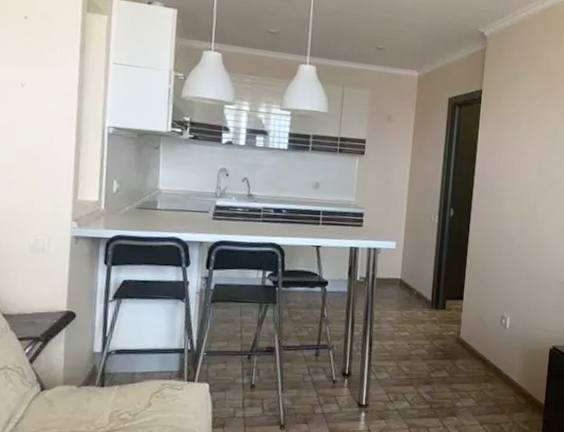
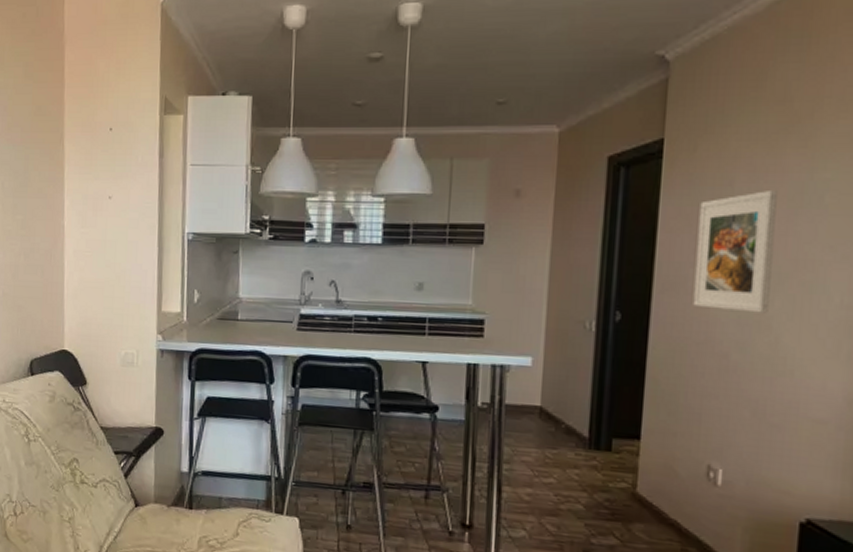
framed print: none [496,131,543,212] -> present [693,191,777,314]

